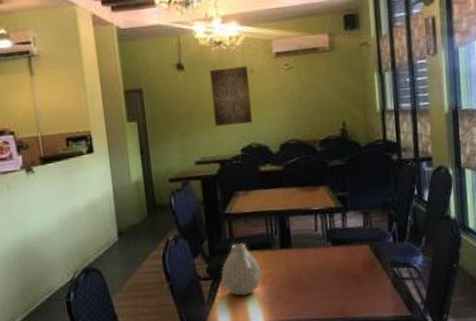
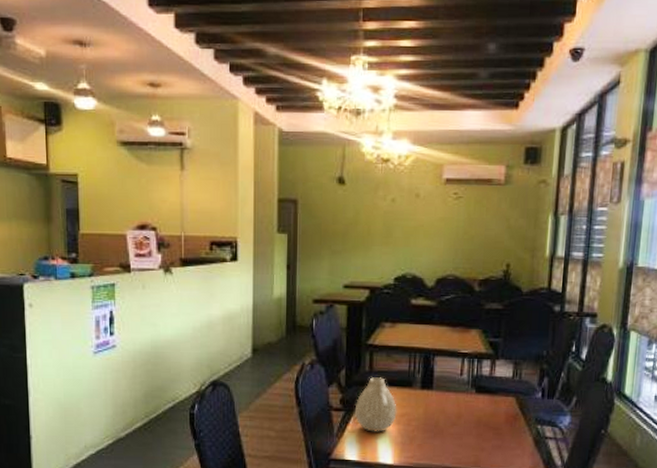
wall art: present [210,66,252,127] -> none [369,188,414,251]

